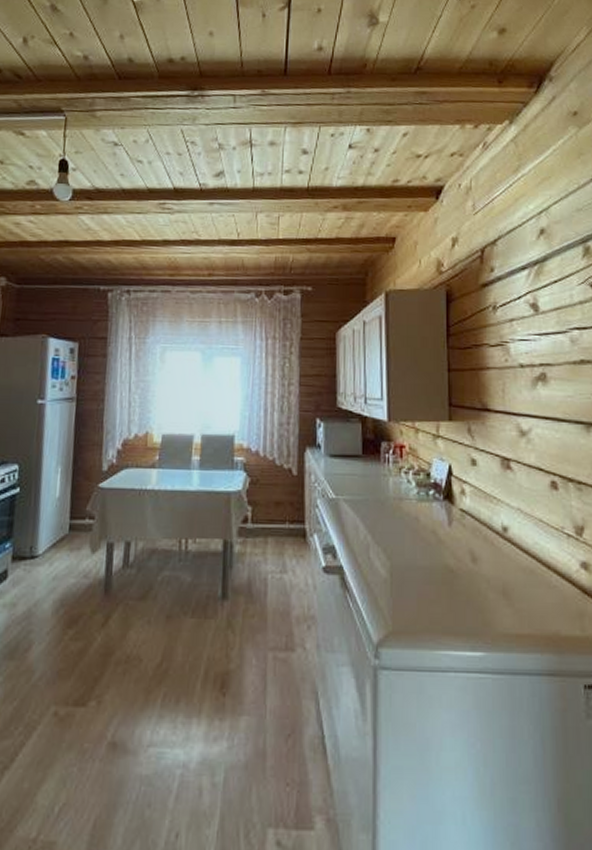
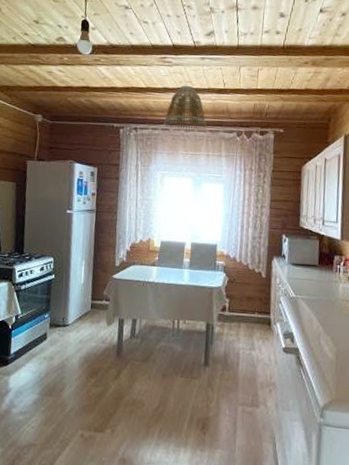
lamp shade: none [163,237,219,292] -> present [163,86,208,130]

